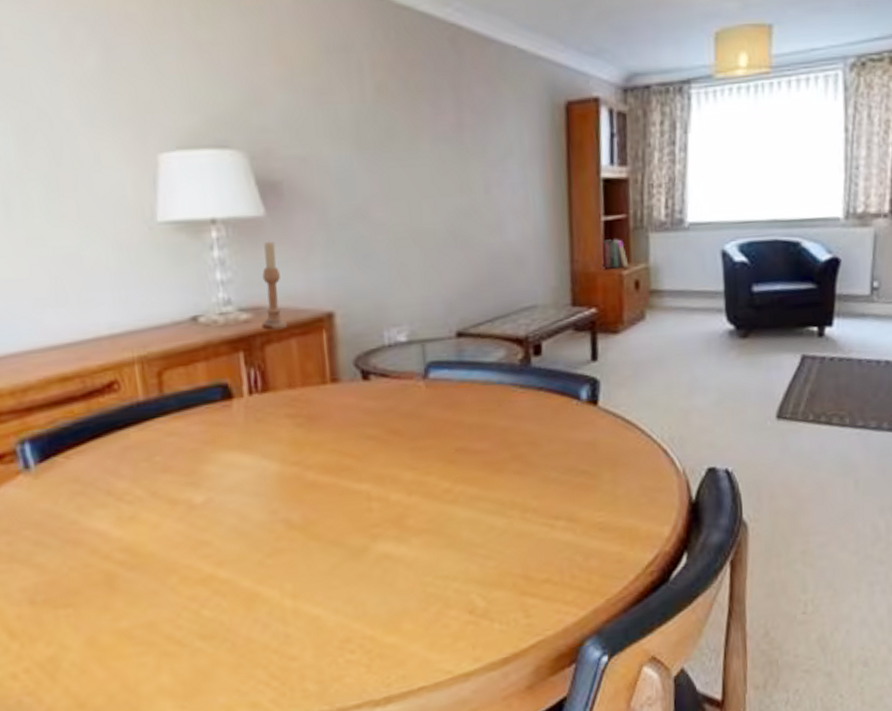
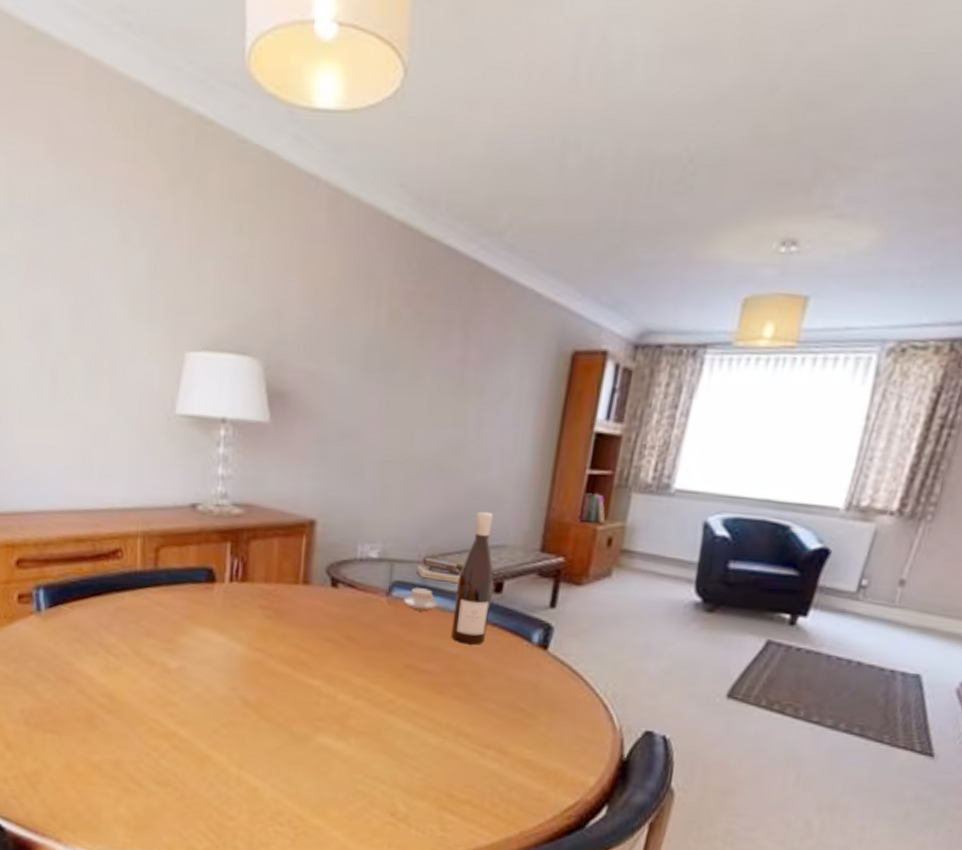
candlestick: present [261,241,288,331] -> none [250,446,274,528]
teacup: none [441,364,478,388] -> present [403,588,438,611]
books: none [450,330,497,354] -> present [417,556,460,583]
bottle: none [494,274,534,415] -> present [451,511,494,645]

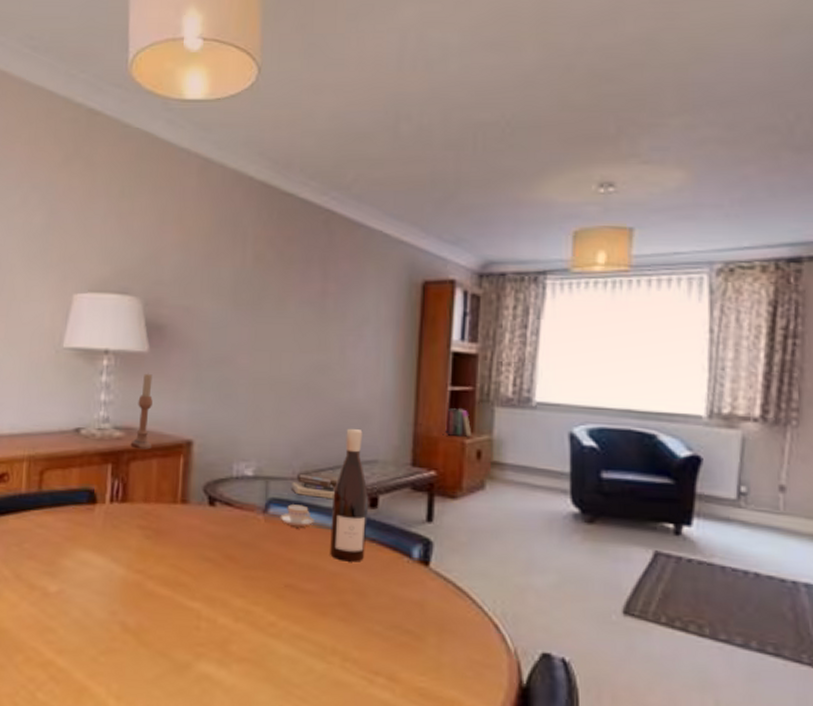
candlestick: none [250,446,274,528] -> present [130,373,153,450]

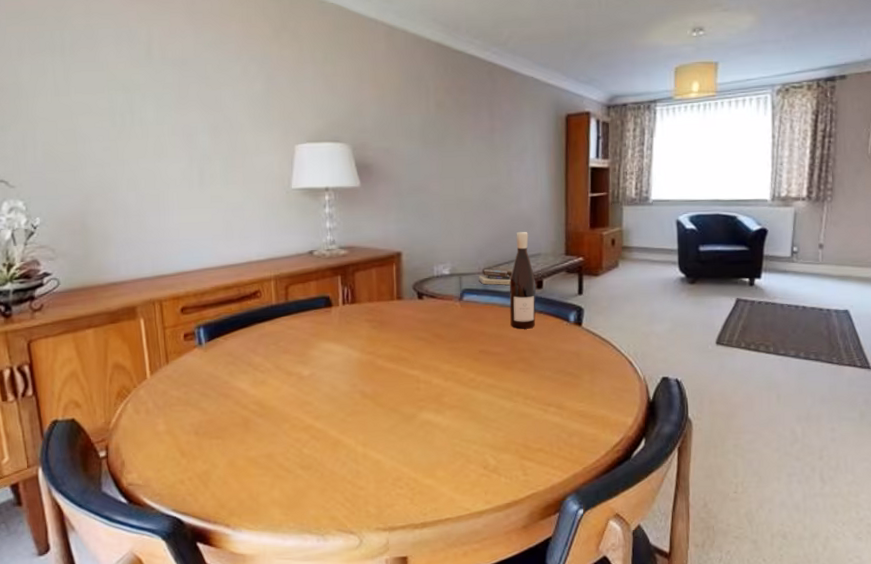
candlestick: present [130,373,153,450] -> none [353,203,371,262]
teacup: present [280,504,314,527] -> none [472,292,497,308]
books: present [442,408,472,437] -> none [586,209,608,230]

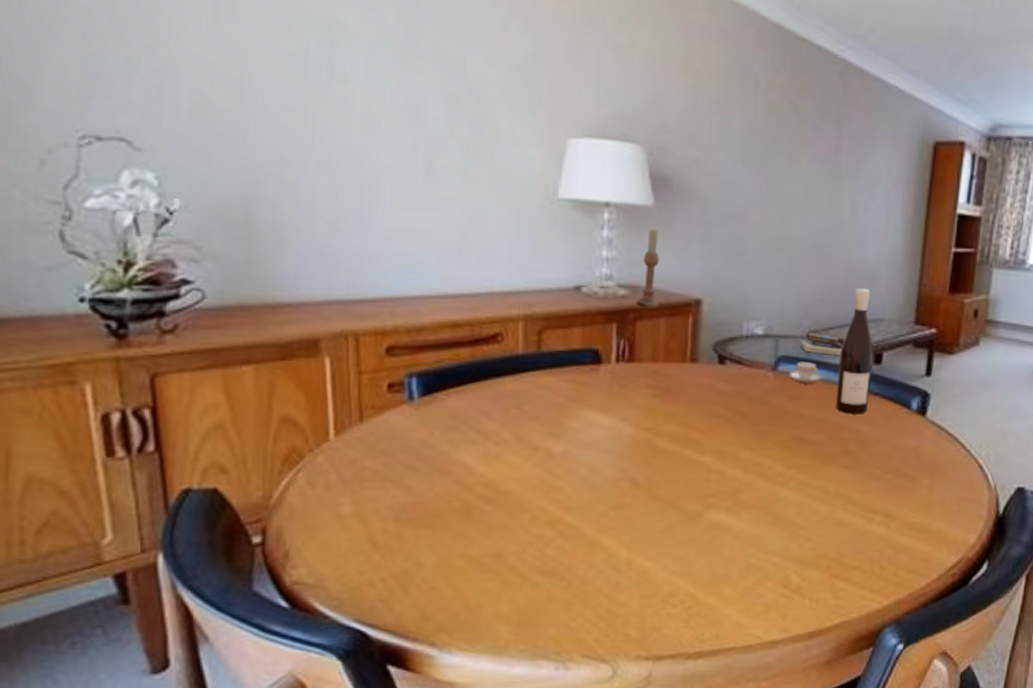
candlestick: none [353,203,371,262] -> present [636,228,660,309]
teacup: none [472,292,497,308] -> present [789,362,822,383]

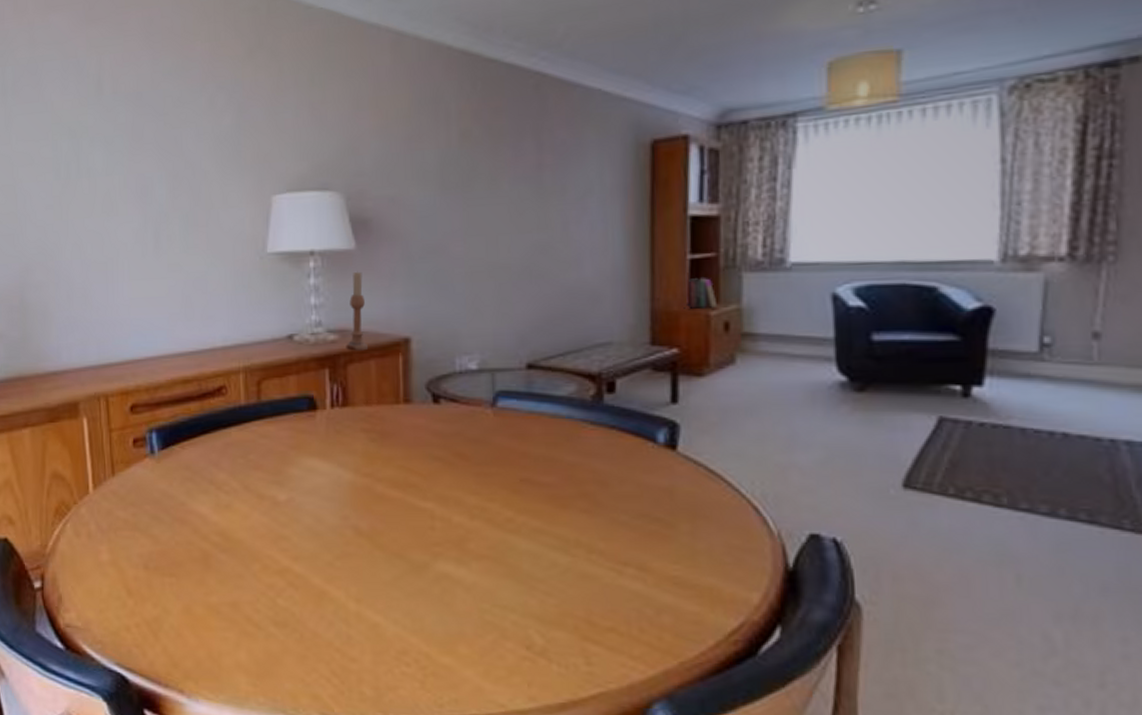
teacup: present [789,362,822,383] -> none [509,396,547,419]
books: present [801,331,842,356] -> none [520,362,567,387]
bottle: present [836,287,873,414] -> none [565,309,605,451]
books: none [944,269,971,297] -> present [684,278,718,309]

